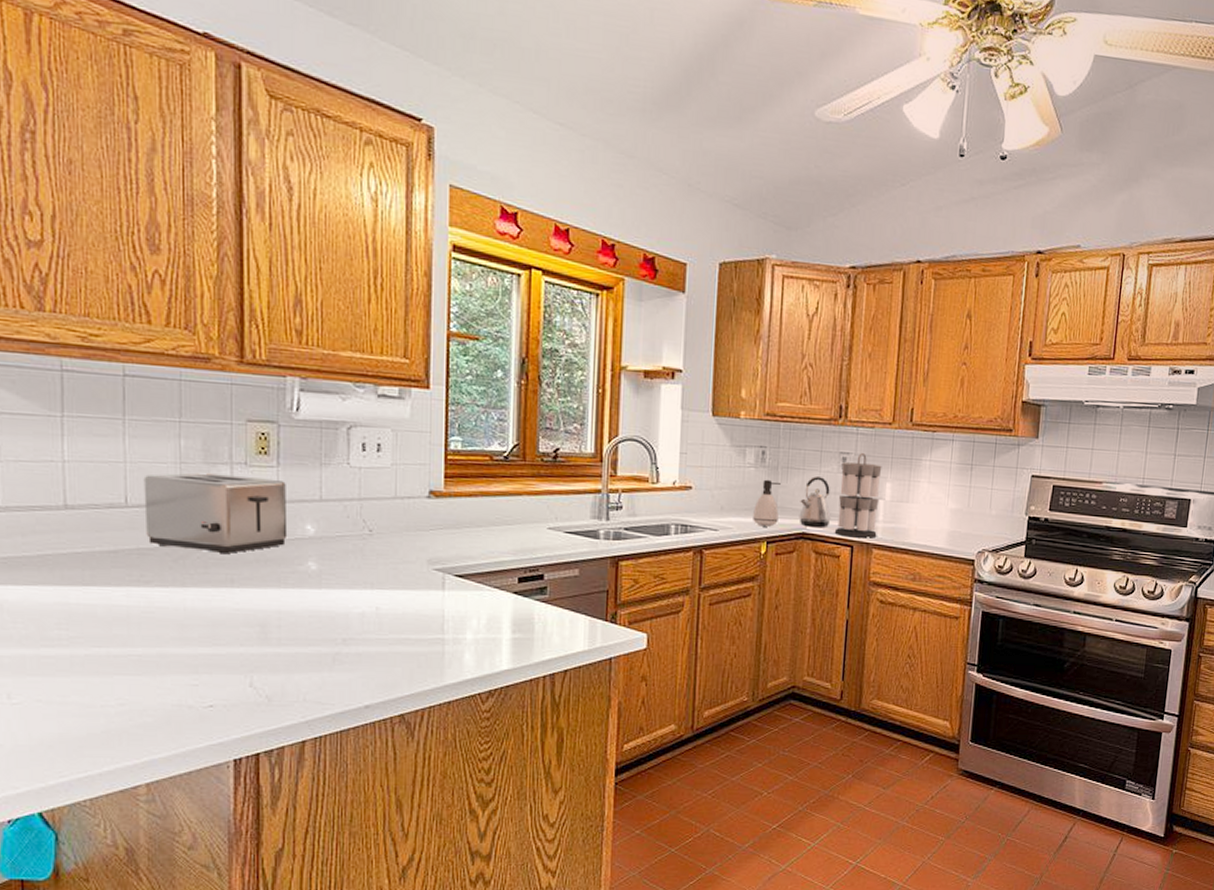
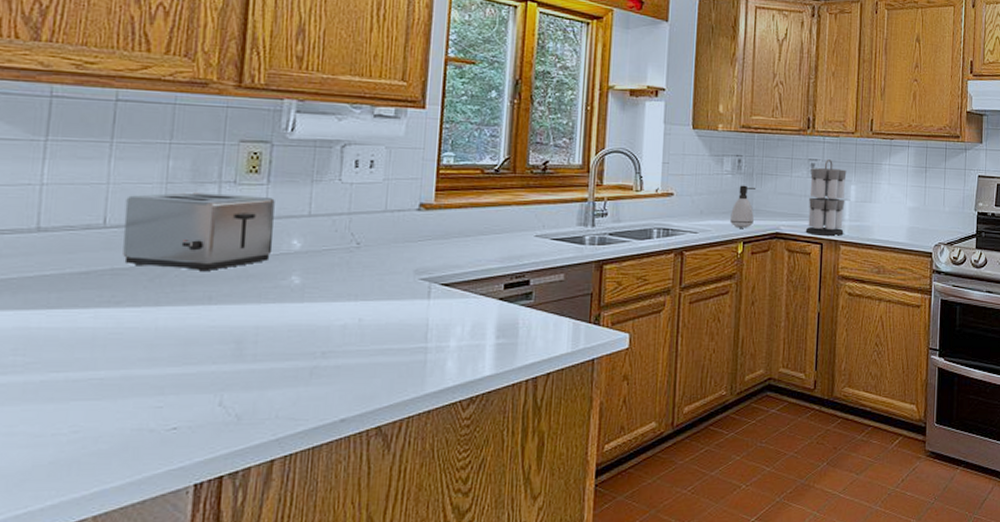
kettle: present [799,476,831,529] -> none [772,181,802,228]

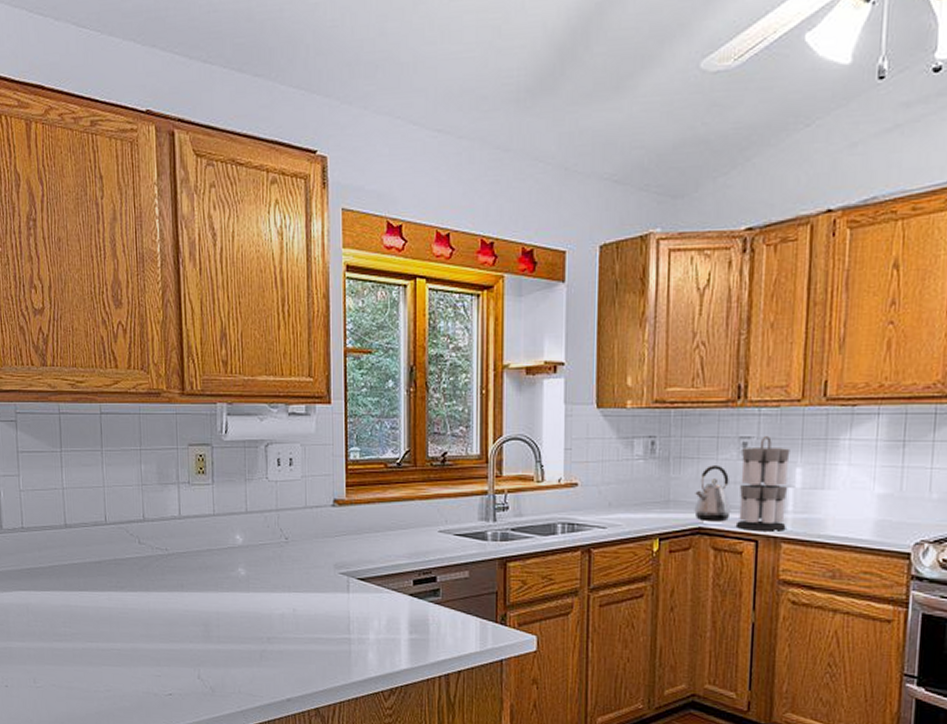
toaster: present [123,191,275,270] -> none [117,491,222,562]
soap dispenser: present [730,185,757,228] -> none [643,471,674,522]
kettle: none [772,181,802,228] -> present [694,466,731,522]

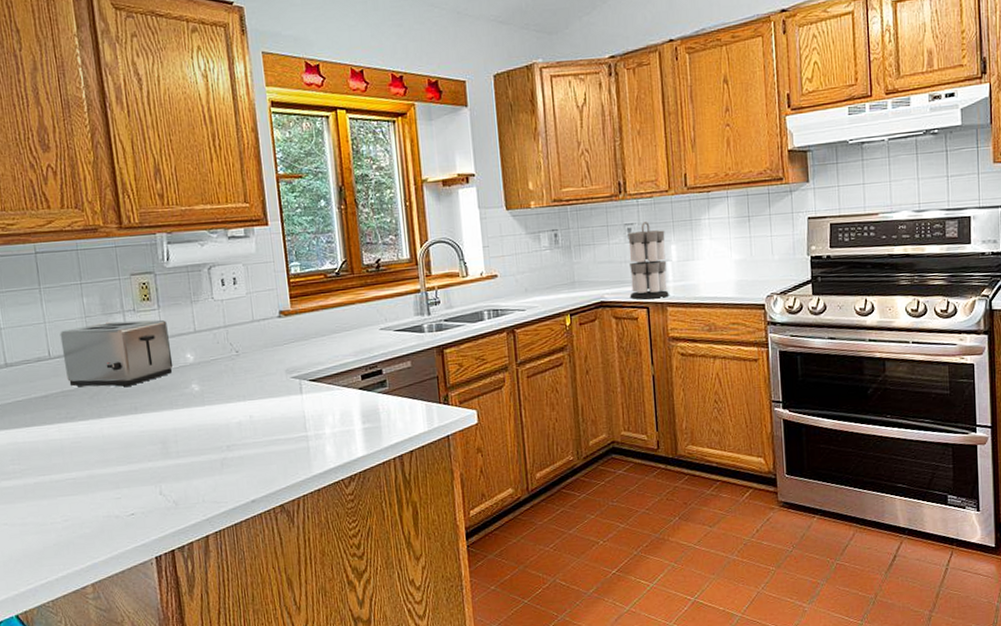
toaster: none [117,491,222,562] -> present [60,319,173,387]
kettle: present [694,466,731,522] -> none [594,249,625,297]

